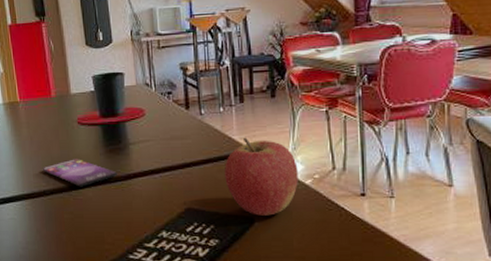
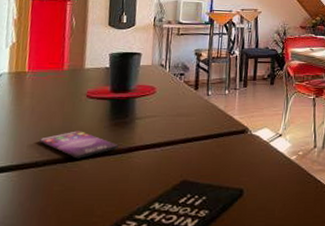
apple: present [224,137,298,216] -> none [222,117,286,188]

